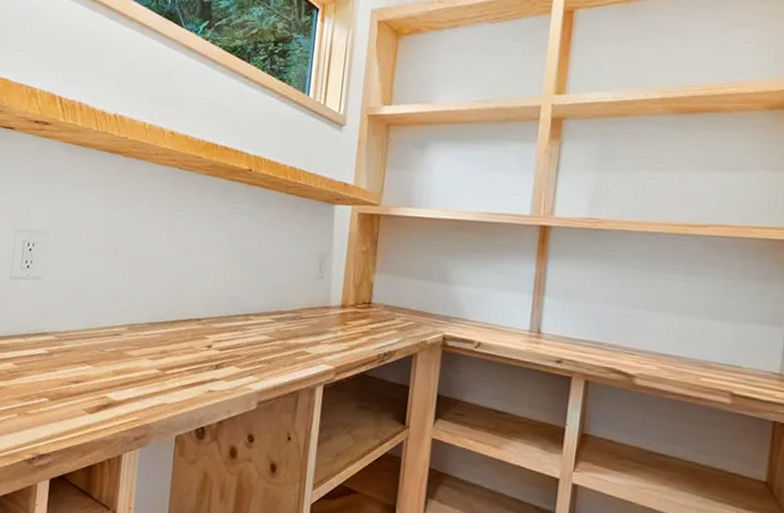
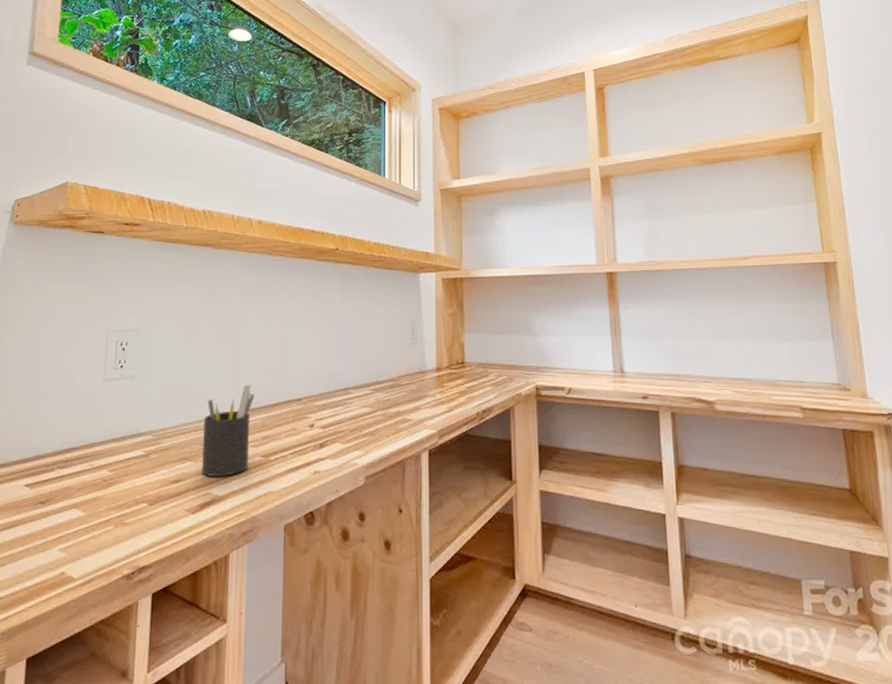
pen holder: none [100,298,156,384] -> present [202,384,255,477]

